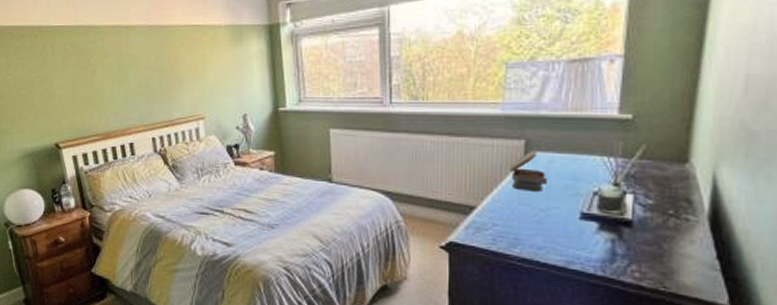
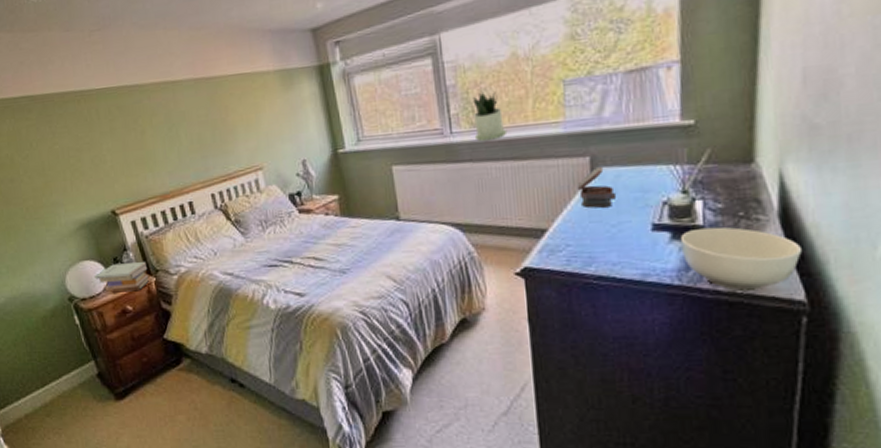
books: none [31,195,84,224] -> present [94,262,149,294]
planter: none [413,66,446,115] -> present [472,92,508,142]
bowl: none [607,221,728,290] -> present [680,226,802,291]

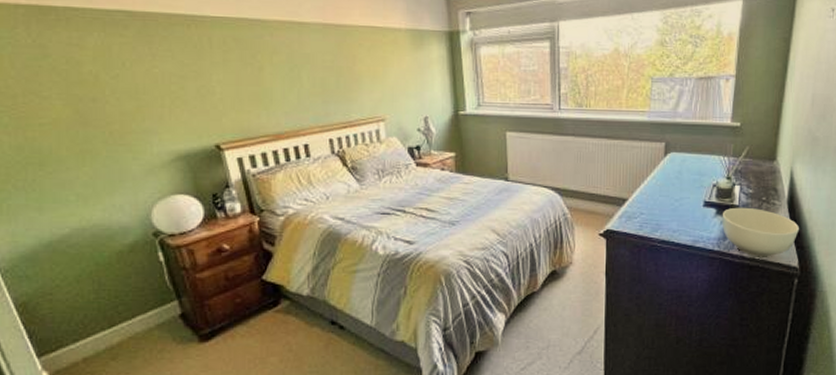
books: present [94,262,149,294] -> none [187,200,252,232]
planter: present [472,92,508,142] -> none [578,77,605,121]
jewelry box: present [577,166,617,208] -> none [653,151,682,185]

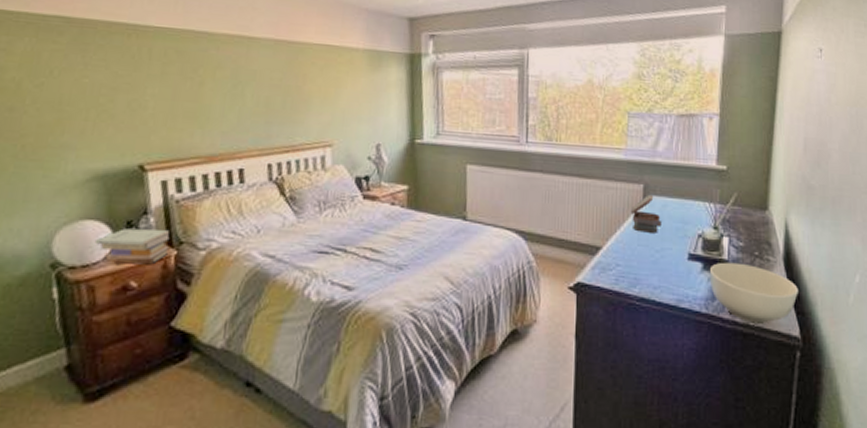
books: none [187,200,252,232] -> present [94,228,171,266]
jewelry box: none [653,151,682,185] -> present [630,194,663,233]

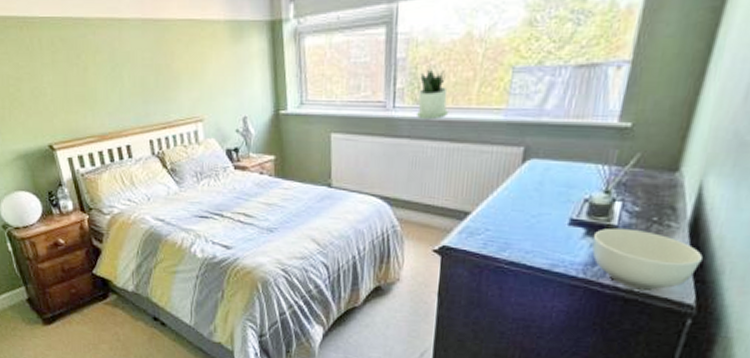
books: present [94,228,171,266] -> none [28,198,82,227]
planter: none [547,109,577,156] -> present [415,69,449,120]
jewelry box: present [630,194,663,233] -> none [506,157,543,198]

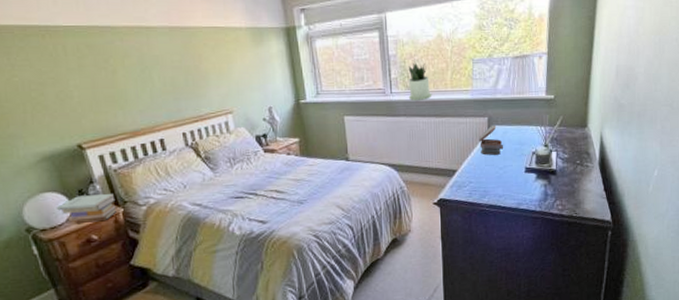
books: none [28,198,82,227] -> present [56,194,116,225]
jewelry box: none [506,157,543,198] -> present [478,124,504,155]
bowl: present [592,227,703,291] -> none [541,170,610,215]

